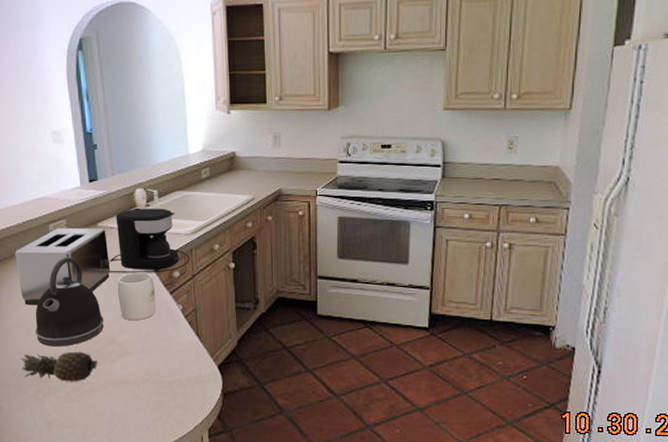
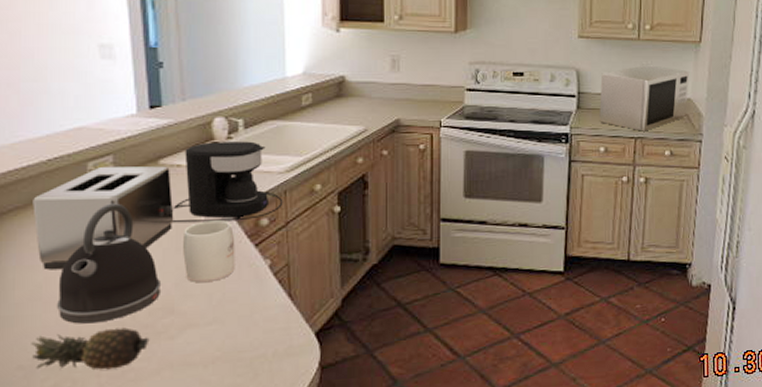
microwave: none [464,134,558,199] -> present [599,65,690,132]

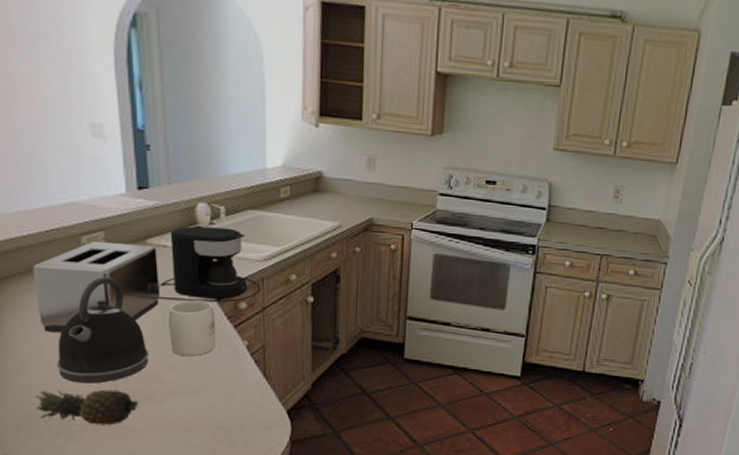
microwave: present [599,65,690,132] -> none [567,183,663,249]

